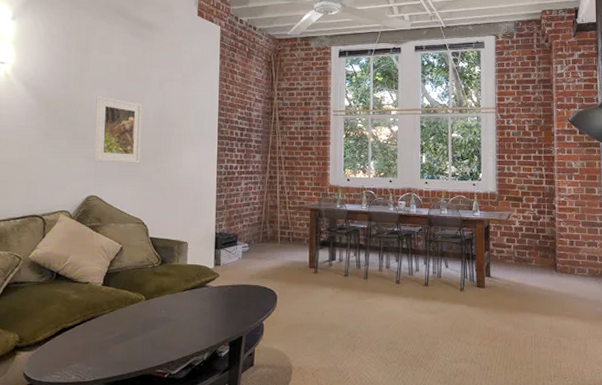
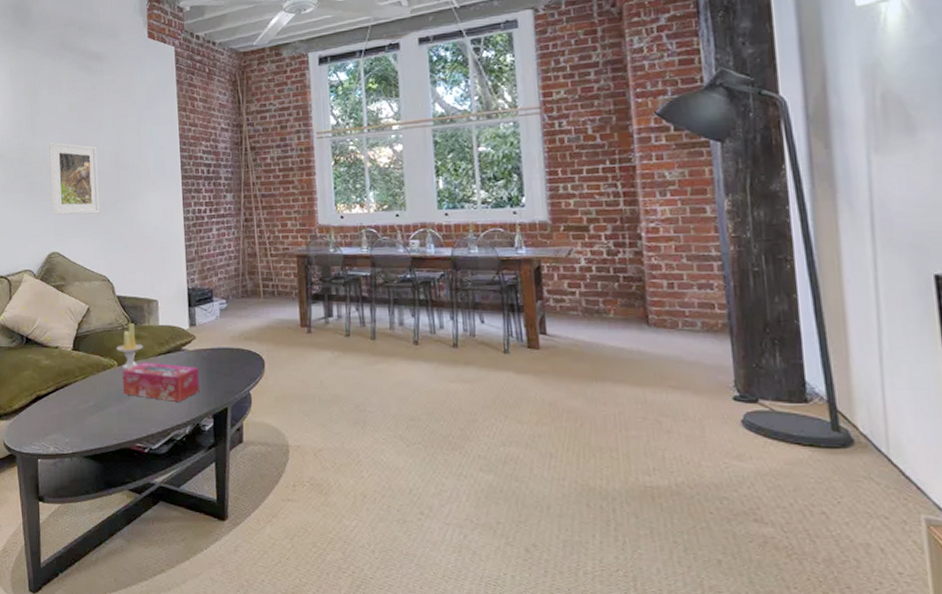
candle: none [145,262,171,303] -> present [117,323,143,370]
tissue box: none [149,296,220,332] -> present [123,361,200,402]

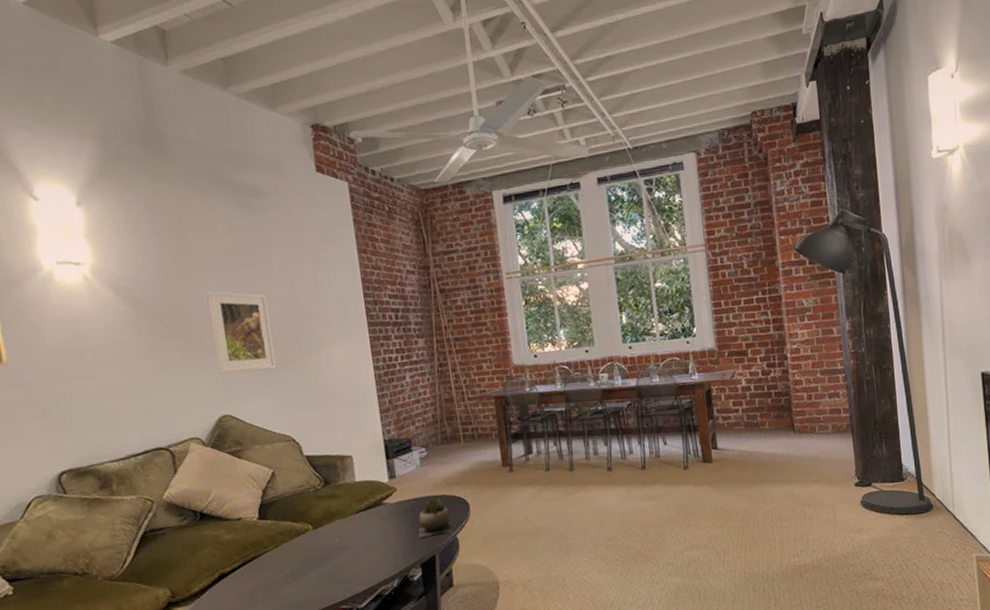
candle: present [117,323,143,370] -> none [310,483,340,532]
tissue box: present [123,361,200,402] -> none [319,519,405,558]
succulent plant: none [212,348,246,388] -> present [418,496,453,538]

